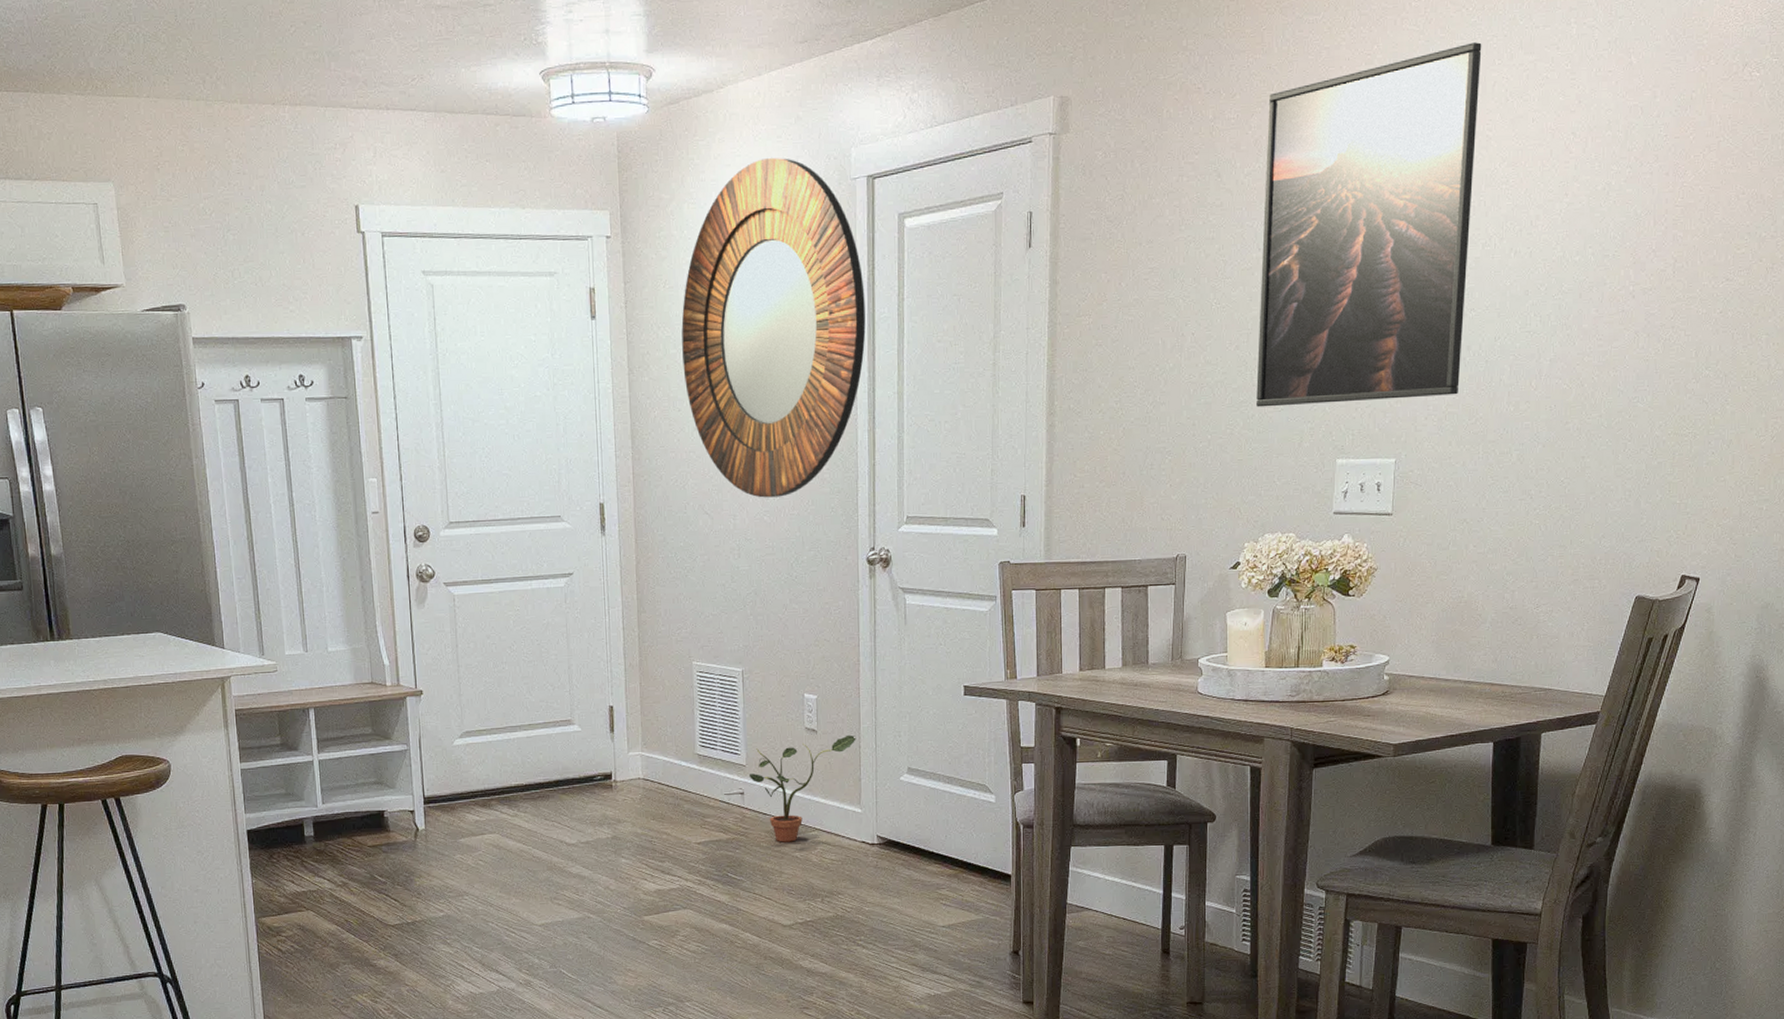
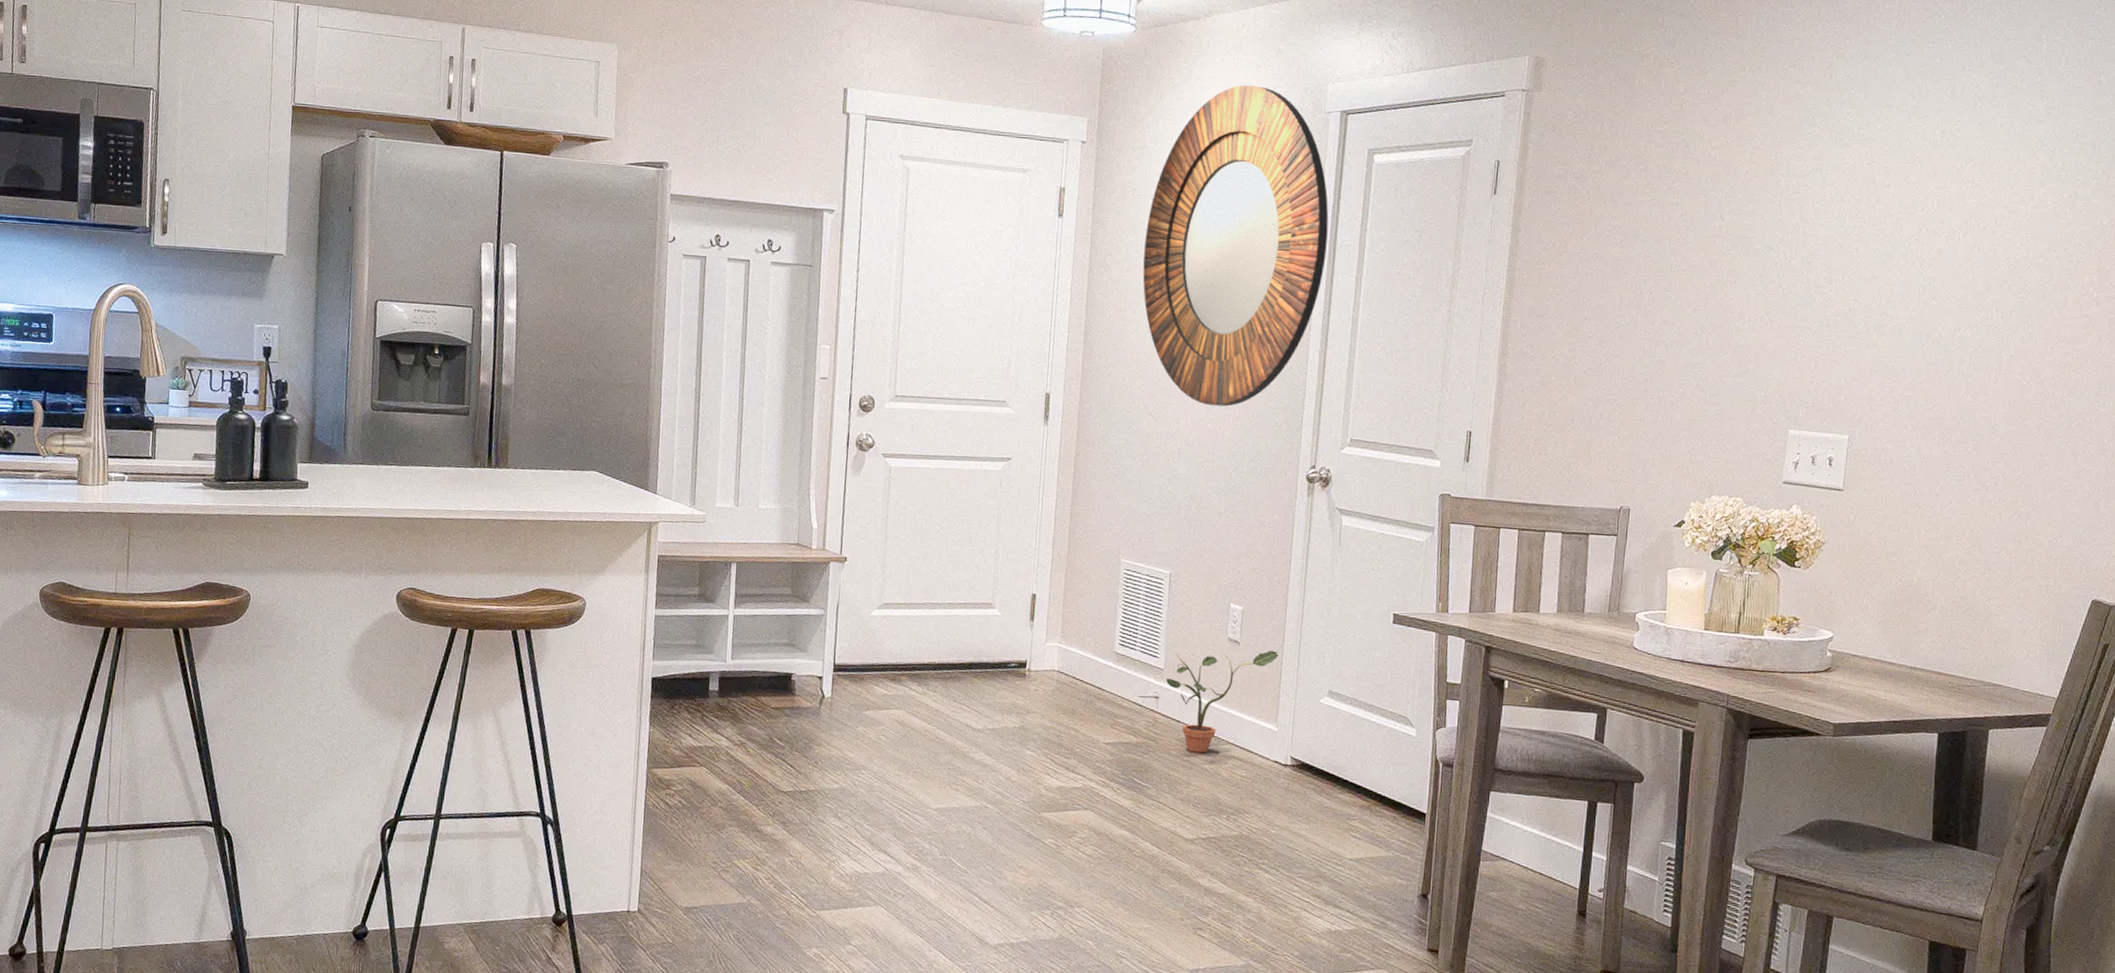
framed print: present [1256,42,1482,407] -> none [1711,47,1953,380]

